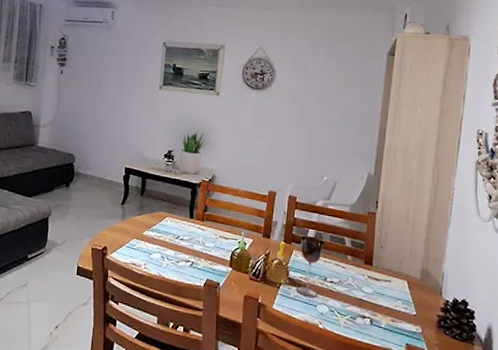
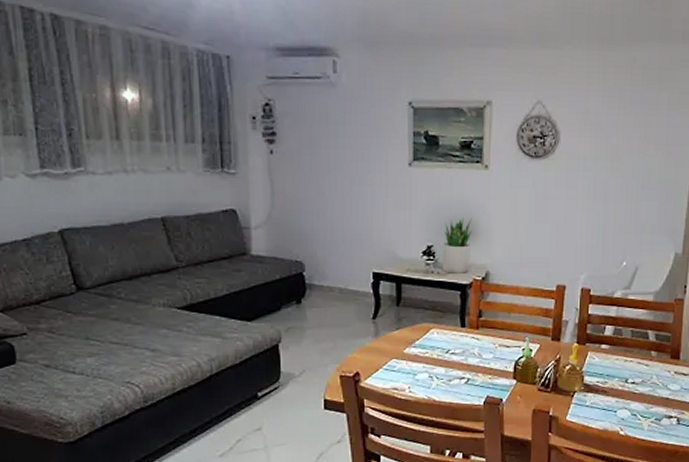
wineglass: present [297,236,325,297] -> none [593,334,625,402]

